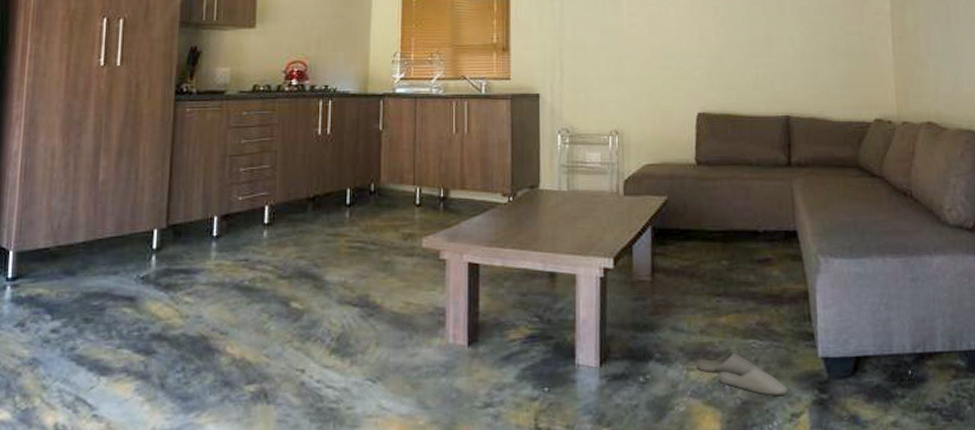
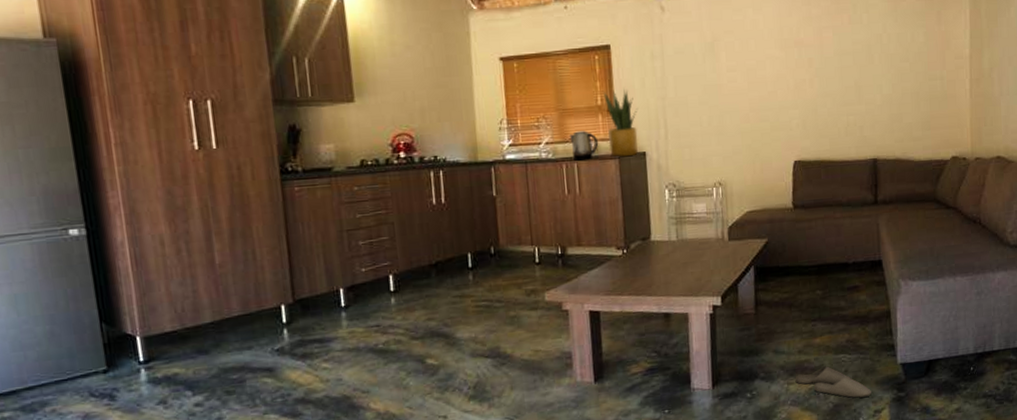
kettle: none [463,68,491,99] -> present [570,130,599,161]
planter: none [500,27,534,98] -> present [604,88,639,158]

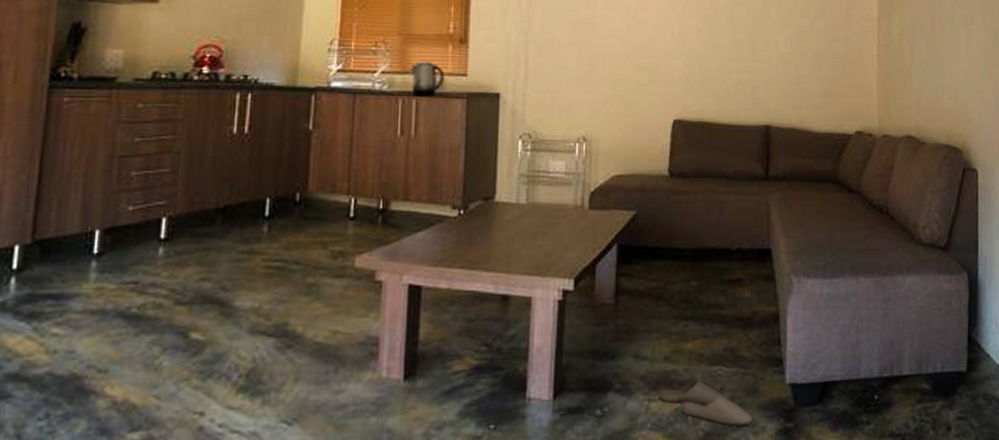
planter: present [604,88,639,158] -> none [456,17,496,97]

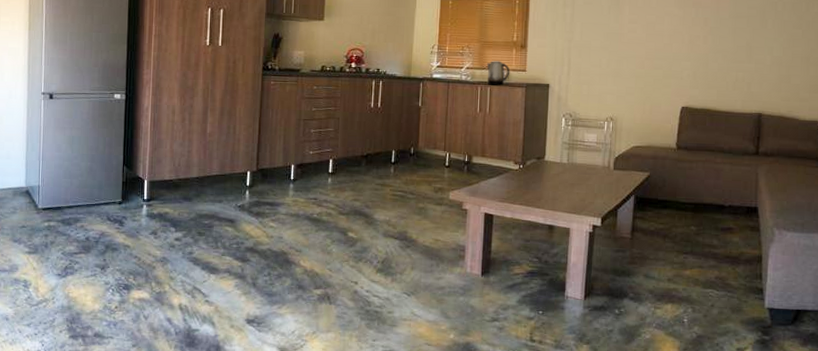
slippers: present [658,380,752,426] -> none [662,297,736,334]

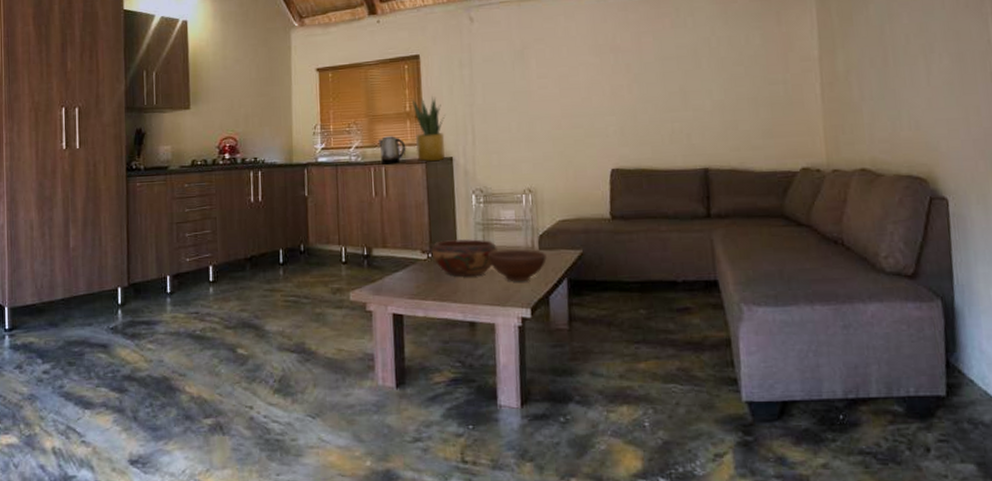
planter: none [518,29,547,87] -> present [412,95,446,162]
decorative bowl: none [523,154,580,187] -> present [431,238,499,277]
bowl: none [570,167,619,195] -> present [488,249,547,282]

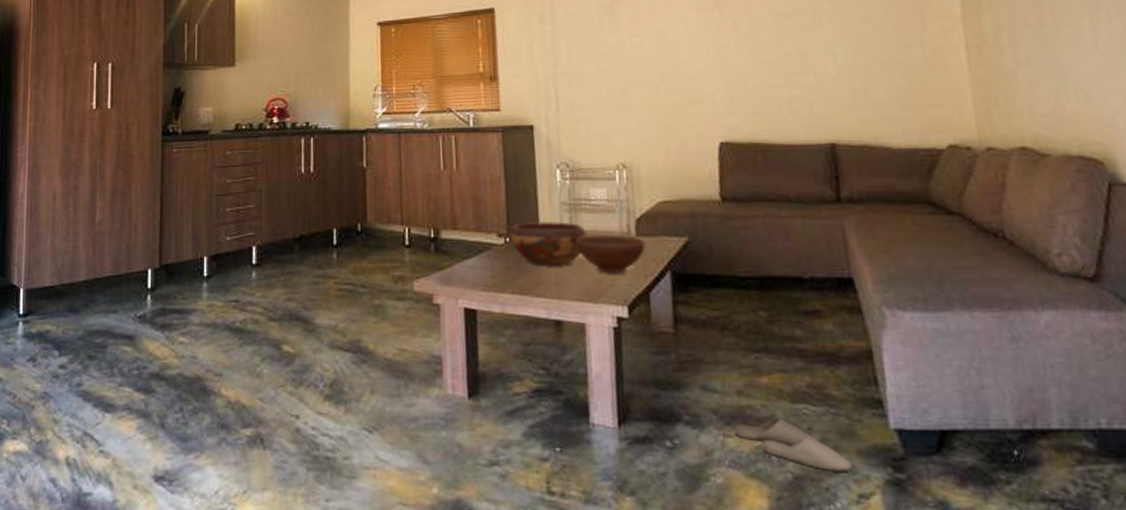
kettle: present [379,136,406,165] -> none [448,100,480,133]
planter: present [412,95,446,162] -> none [486,54,525,131]
slippers: none [616,396,710,437] -> present [733,418,852,471]

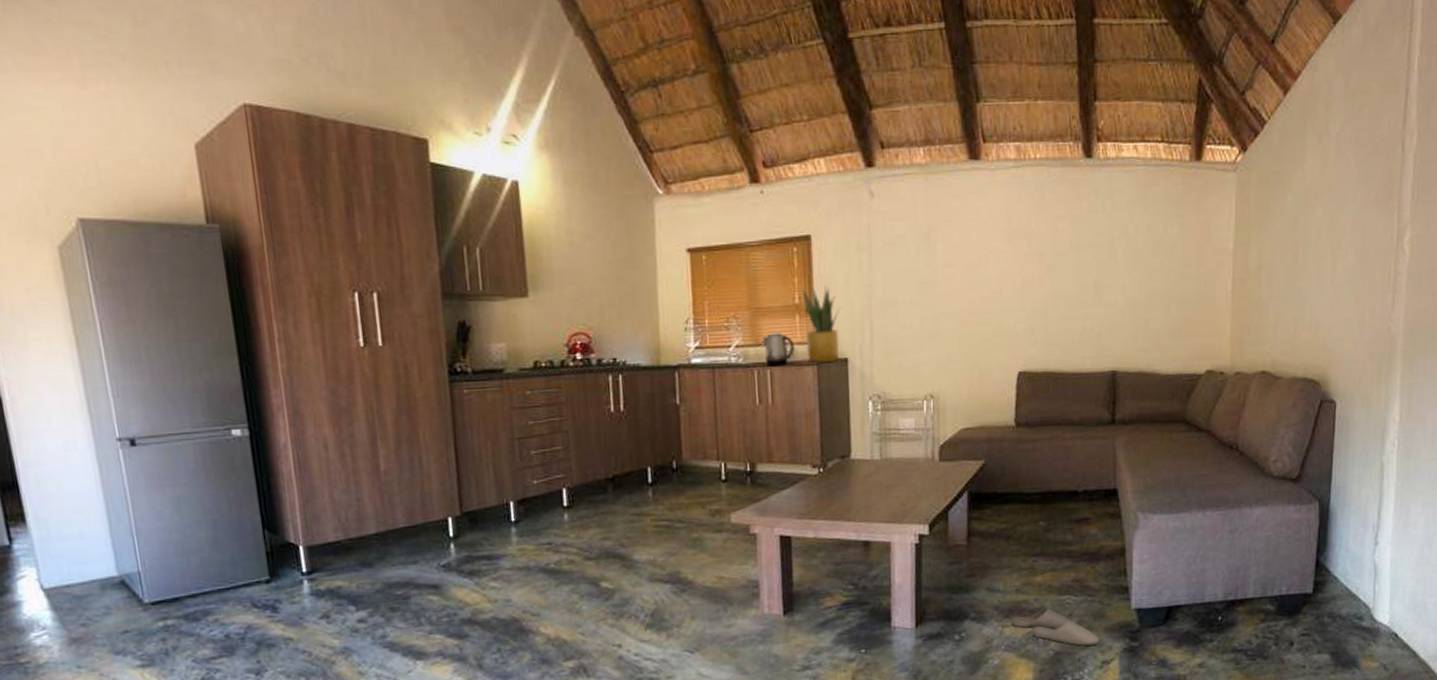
kettle: none [448,100,480,133] -> present [763,333,795,367]
planter: none [486,54,525,131] -> present [802,285,841,364]
decorative bowl: present [509,220,588,266] -> none [823,450,896,493]
bowl: present [576,234,646,274] -> none [885,461,947,497]

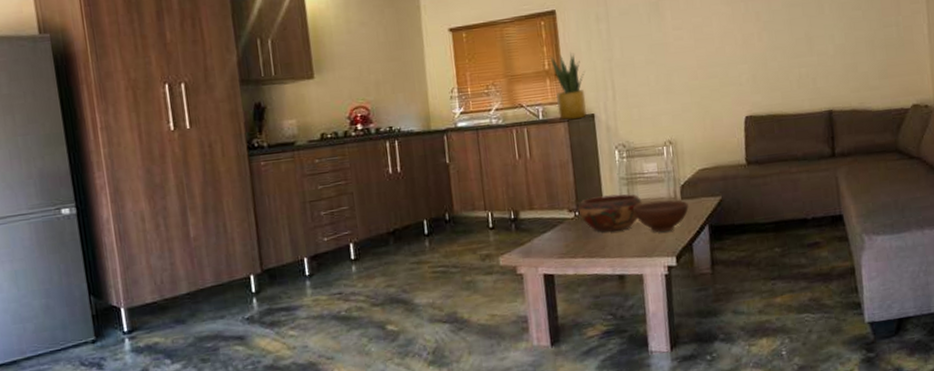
kettle: present [763,333,795,367] -> none [519,95,548,126]
decorative bowl: none [823,450,896,493] -> present [578,194,643,232]
bowl: none [885,461,947,497] -> present [633,199,689,232]
slippers: present [1011,608,1099,646] -> none [756,326,839,360]

